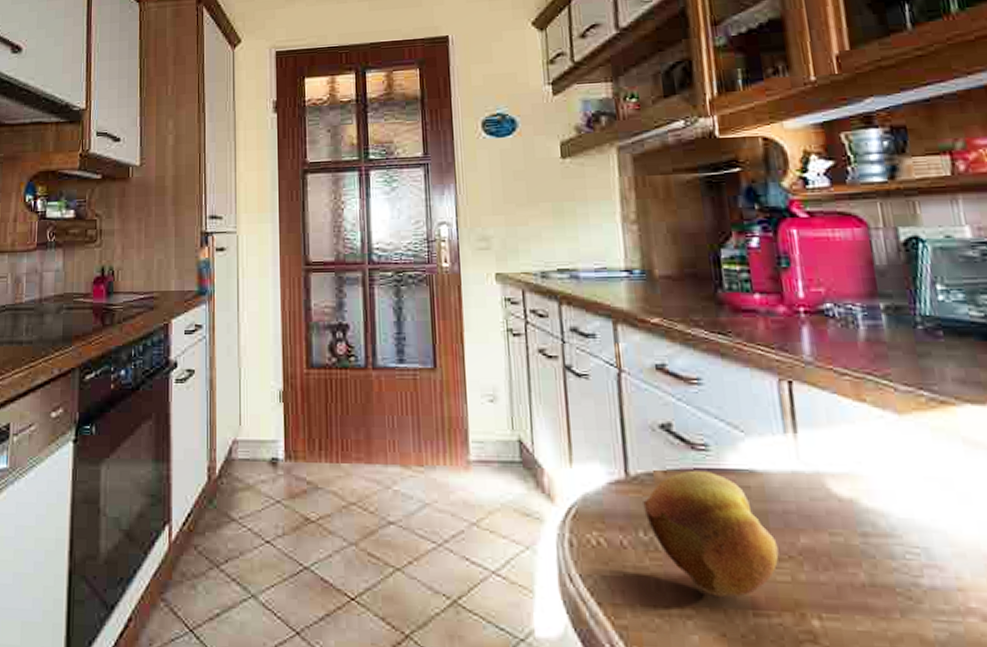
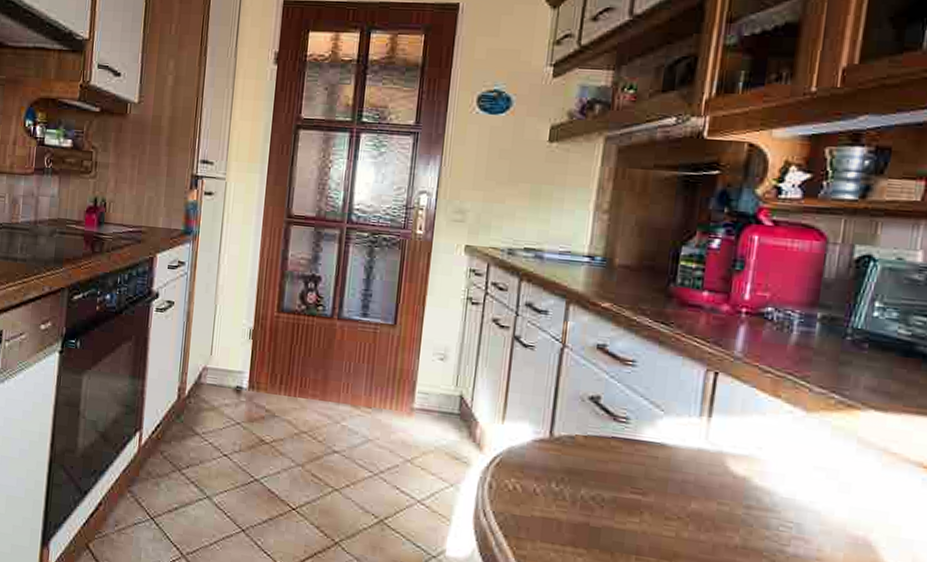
fruit: present [643,470,779,597] -> none [560,438,671,544]

